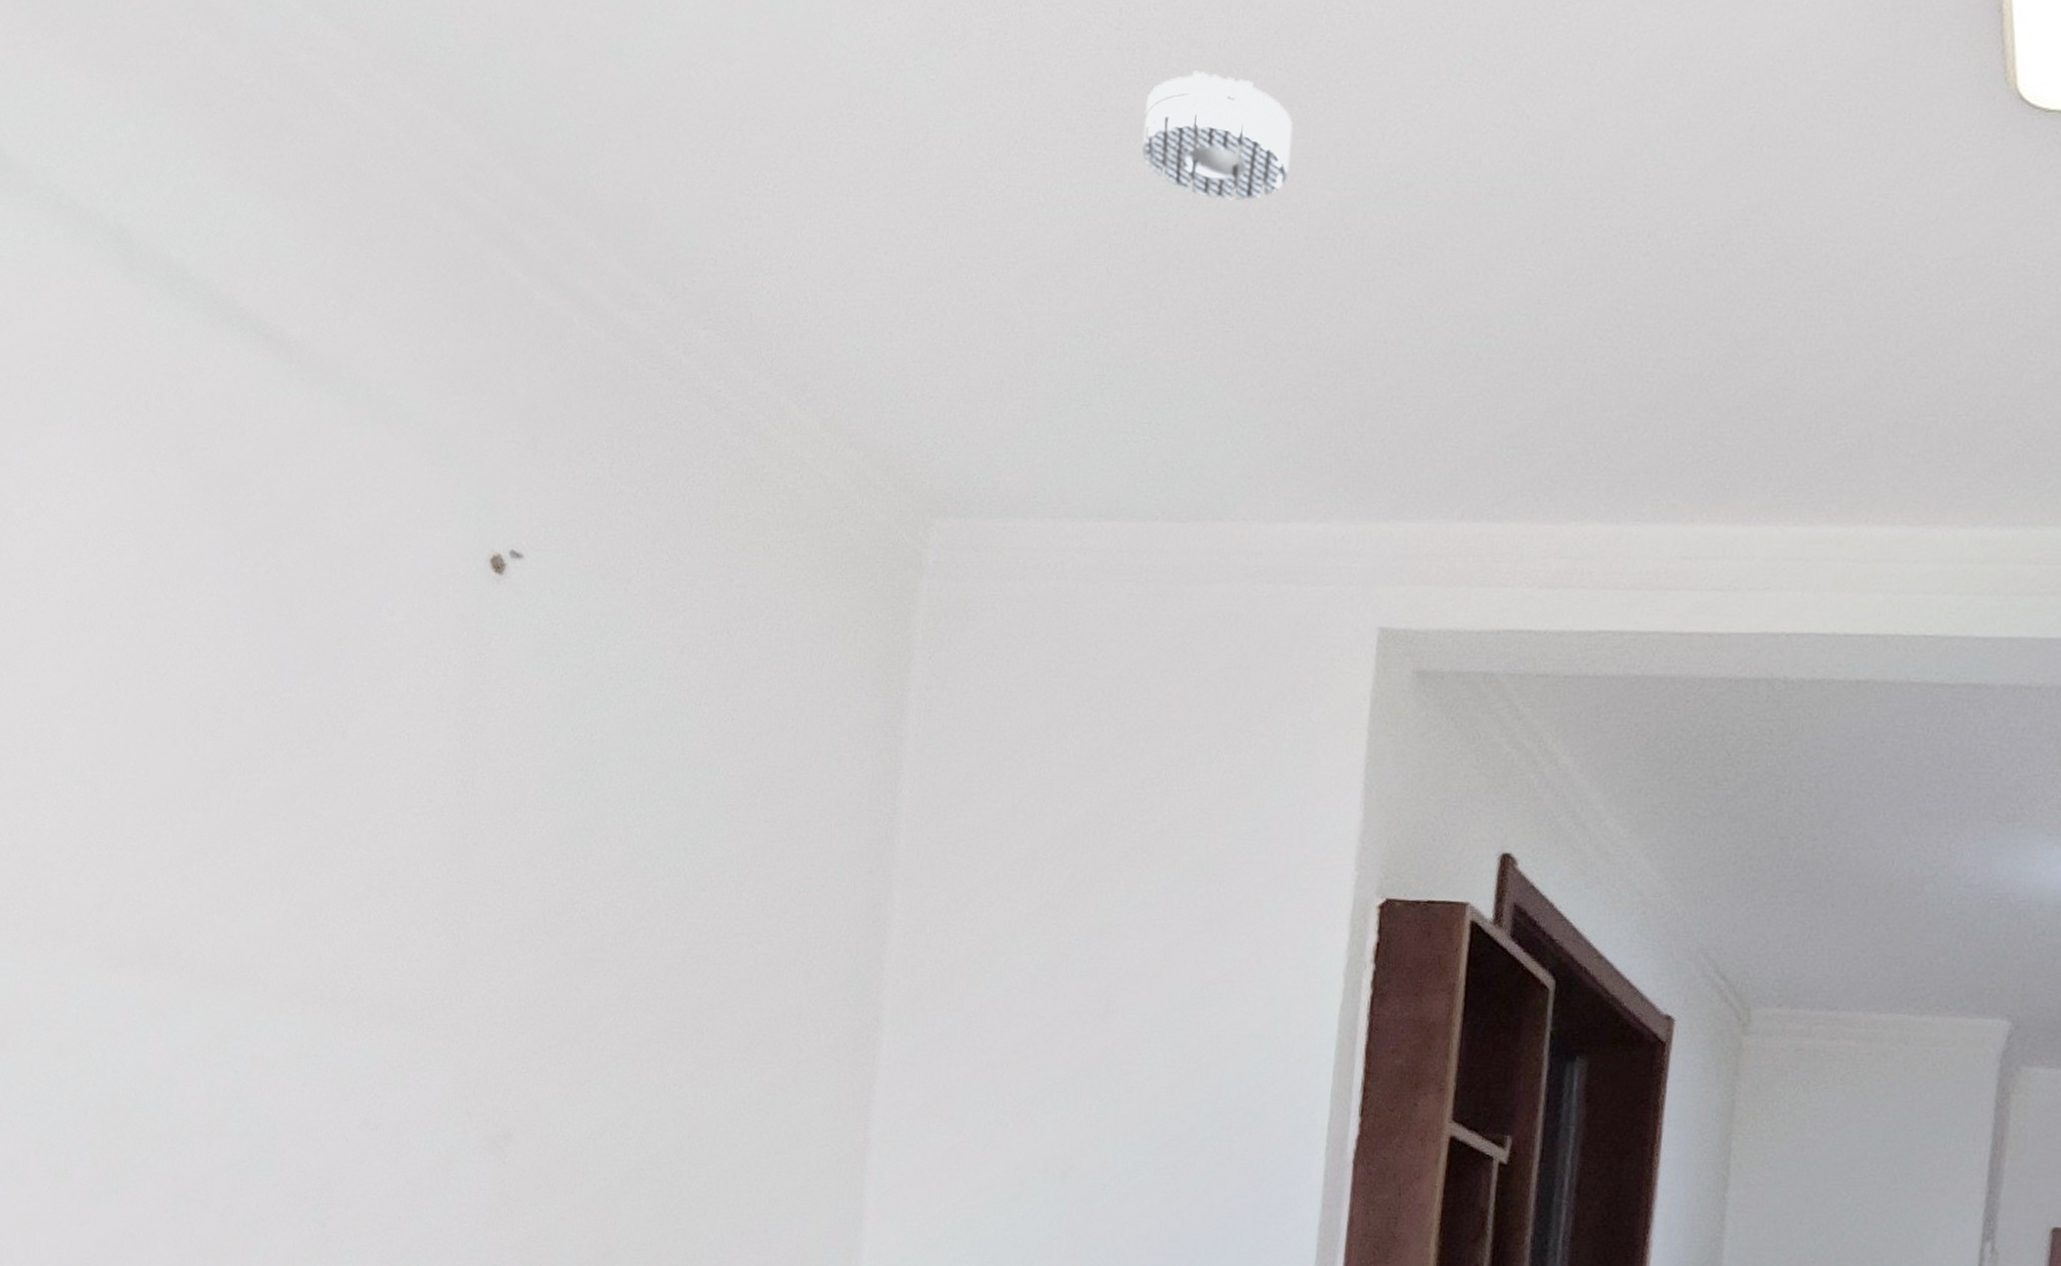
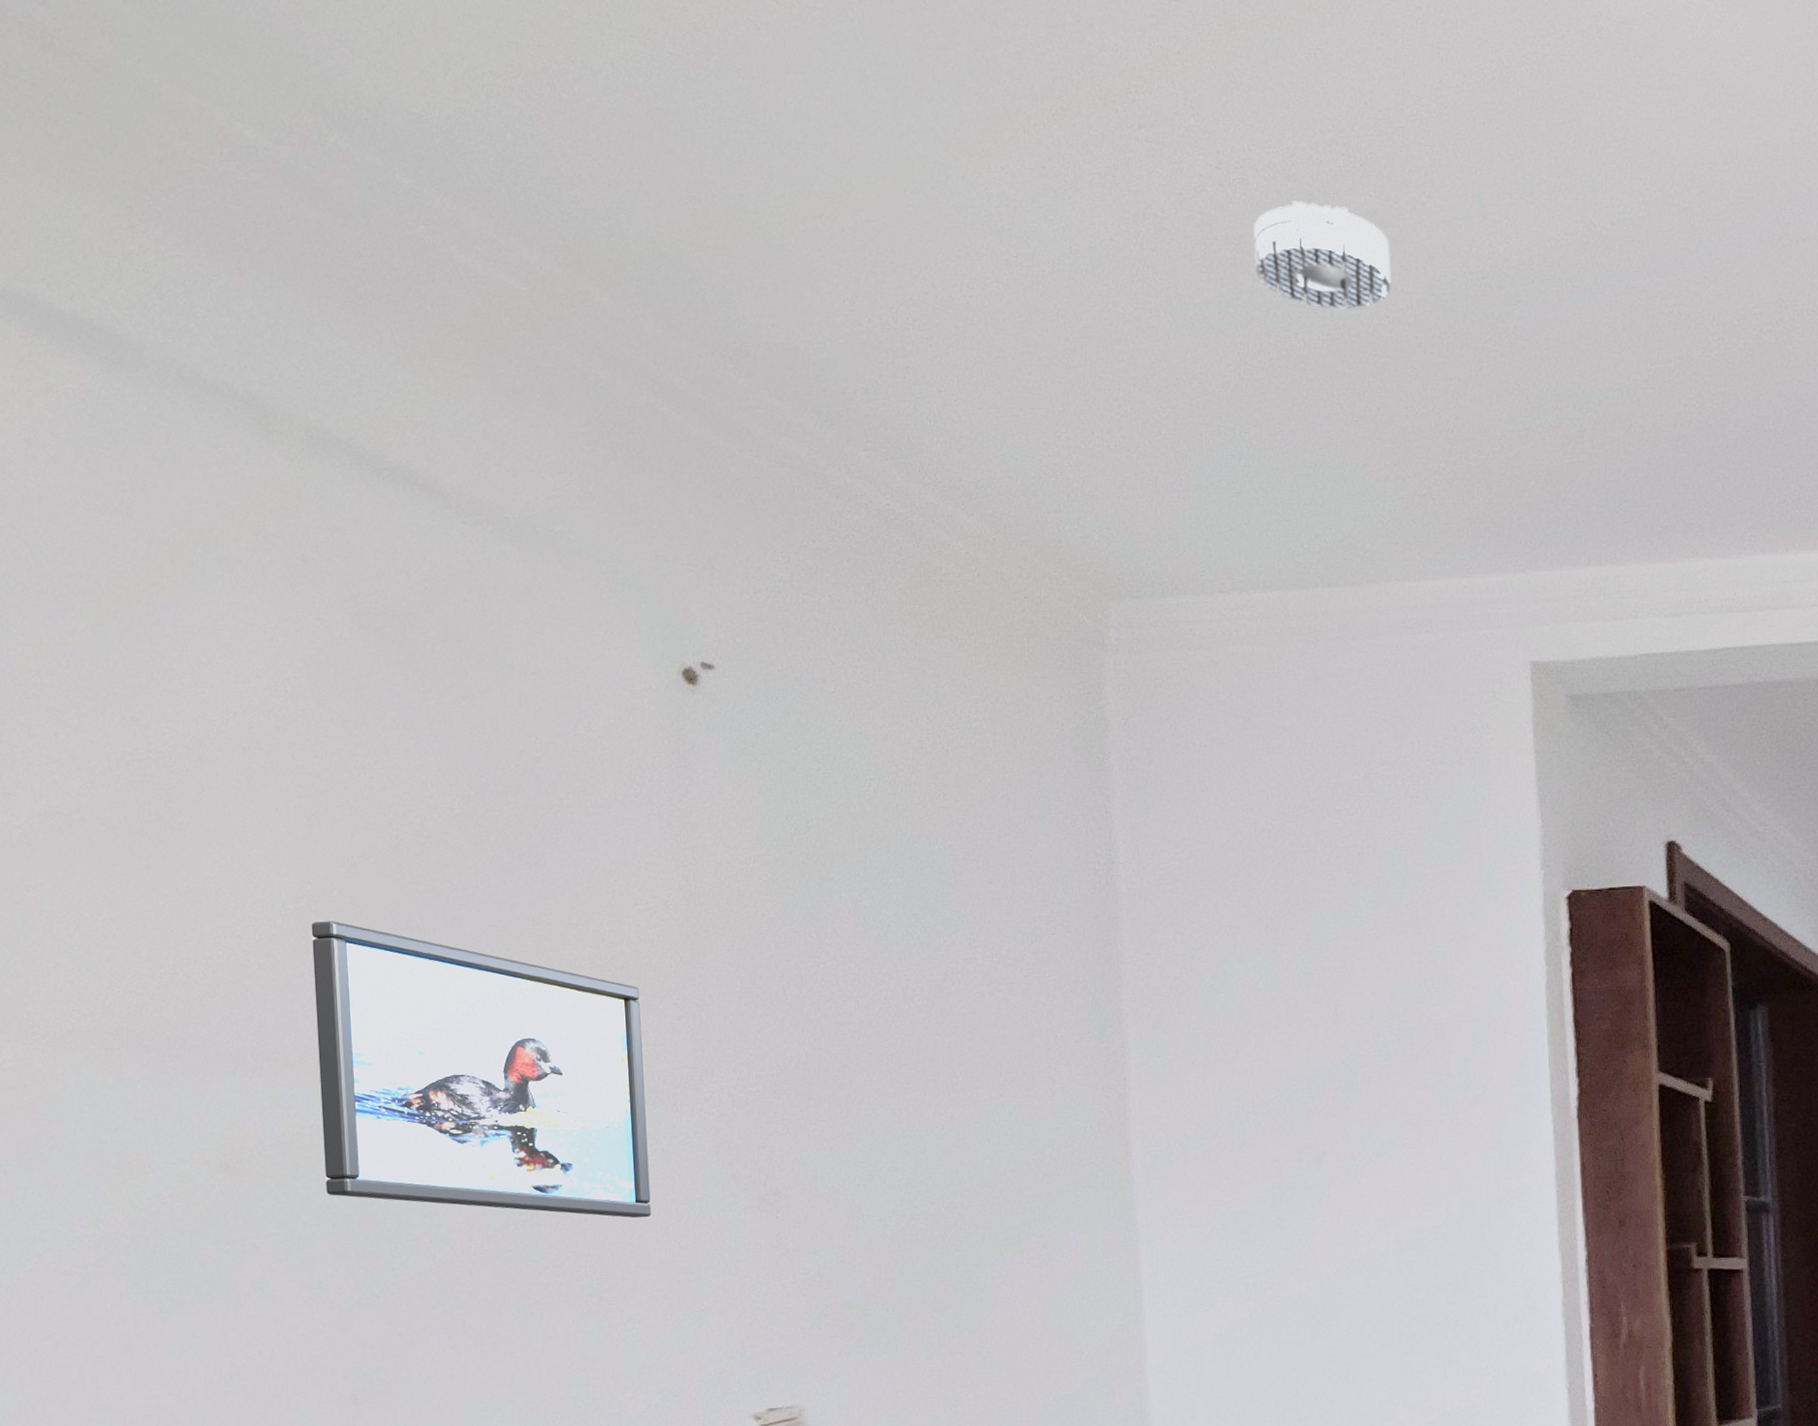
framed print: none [83,792,403,1145] -> present [311,921,651,1218]

